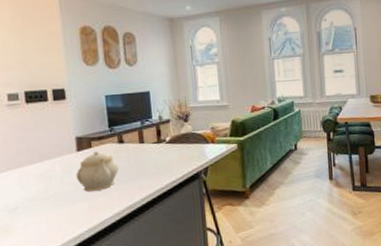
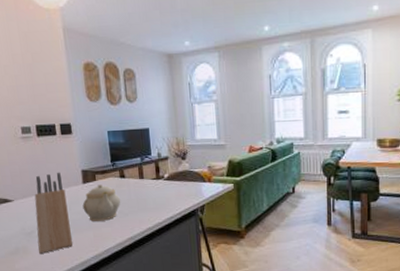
knife block: none [20,140,64,232] -> present [34,172,73,254]

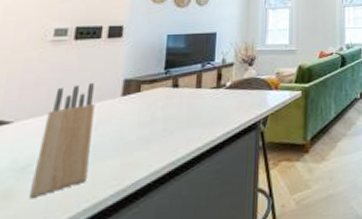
teapot: present [82,184,121,221] -> none [114,96,168,145]

